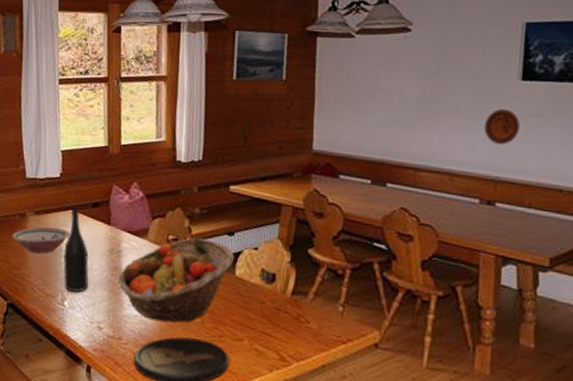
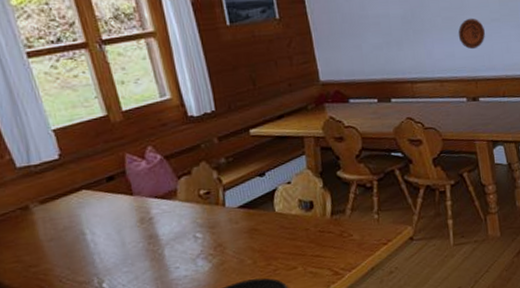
bowl: present [11,226,71,254] -> none [17,211,90,245]
wine bottle: present [63,208,90,293] -> none [82,187,125,273]
fruit basket: present [118,237,235,322] -> none [156,185,271,275]

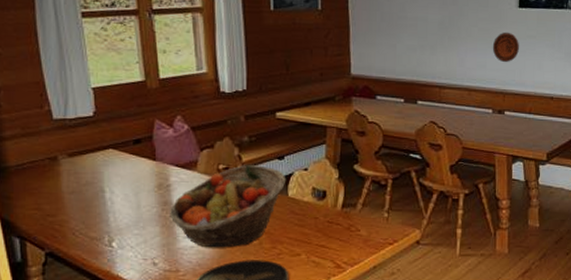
fruit basket: none [156,185,271,275] -> present [170,165,287,248]

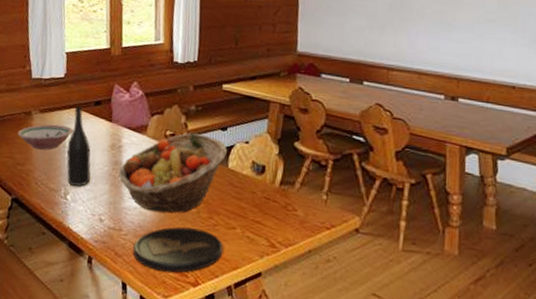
bowl: none [42,168,112,197] -> present [17,124,74,150]
wine bottle: none [106,147,137,233] -> present [66,107,92,187]
decorative plate: present [492,32,519,63] -> none [446,15,477,47]

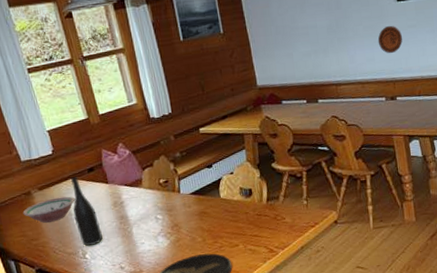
fruit basket: present [119,133,228,213] -> none [126,175,217,250]
decorative plate: none [446,15,477,47] -> present [377,25,402,54]

